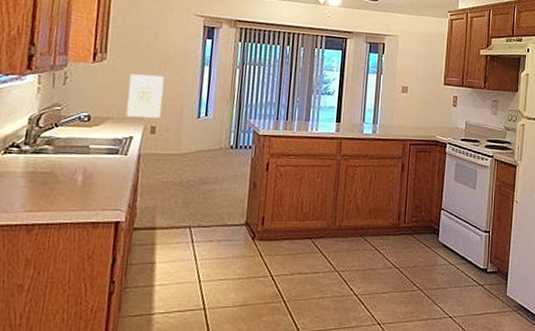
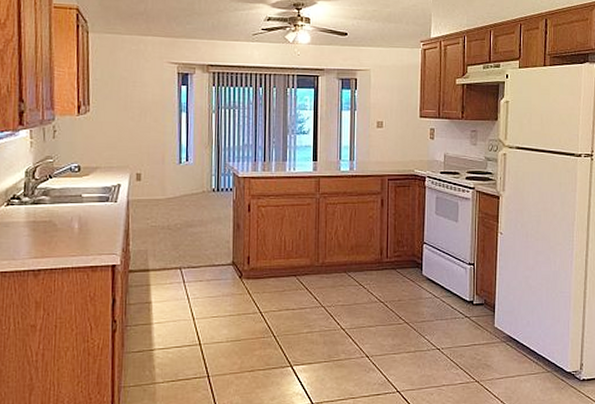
wall art: present [126,74,165,118] -> none [112,124,145,166]

